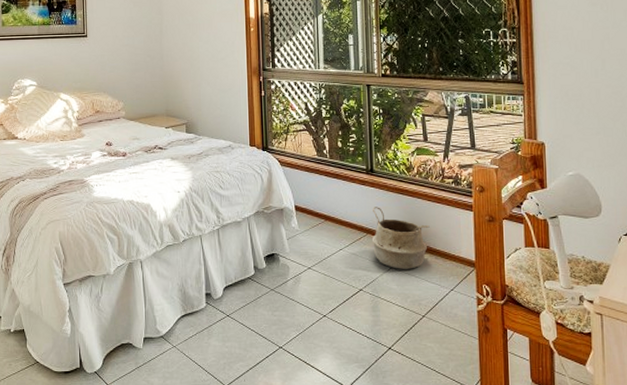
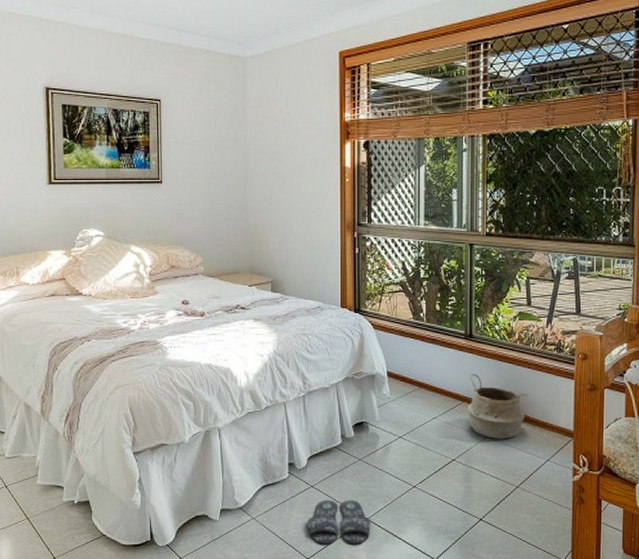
slippers: none [224,328,285,374] -> present [307,499,371,546]

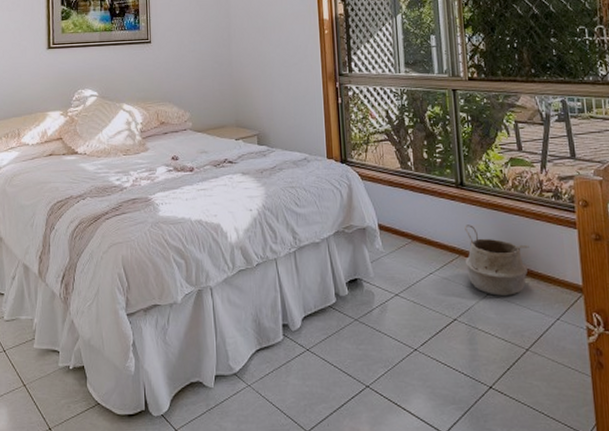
slippers: present [307,499,371,546] -> none [304,364,373,417]

